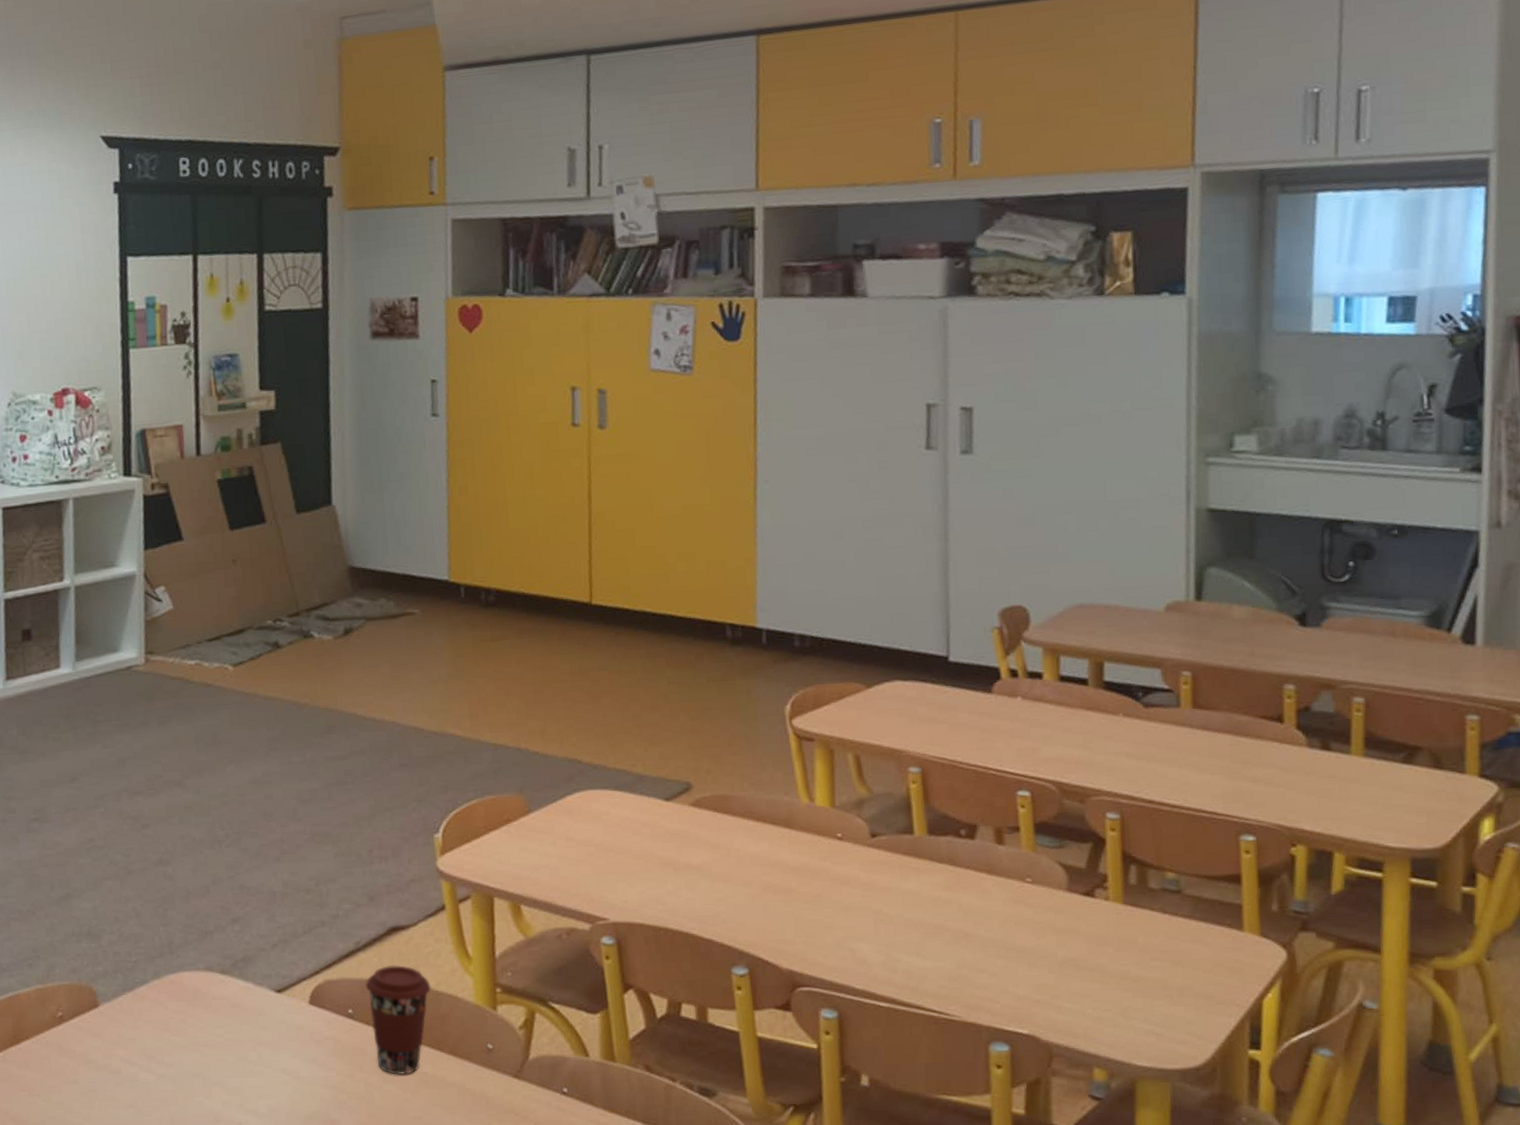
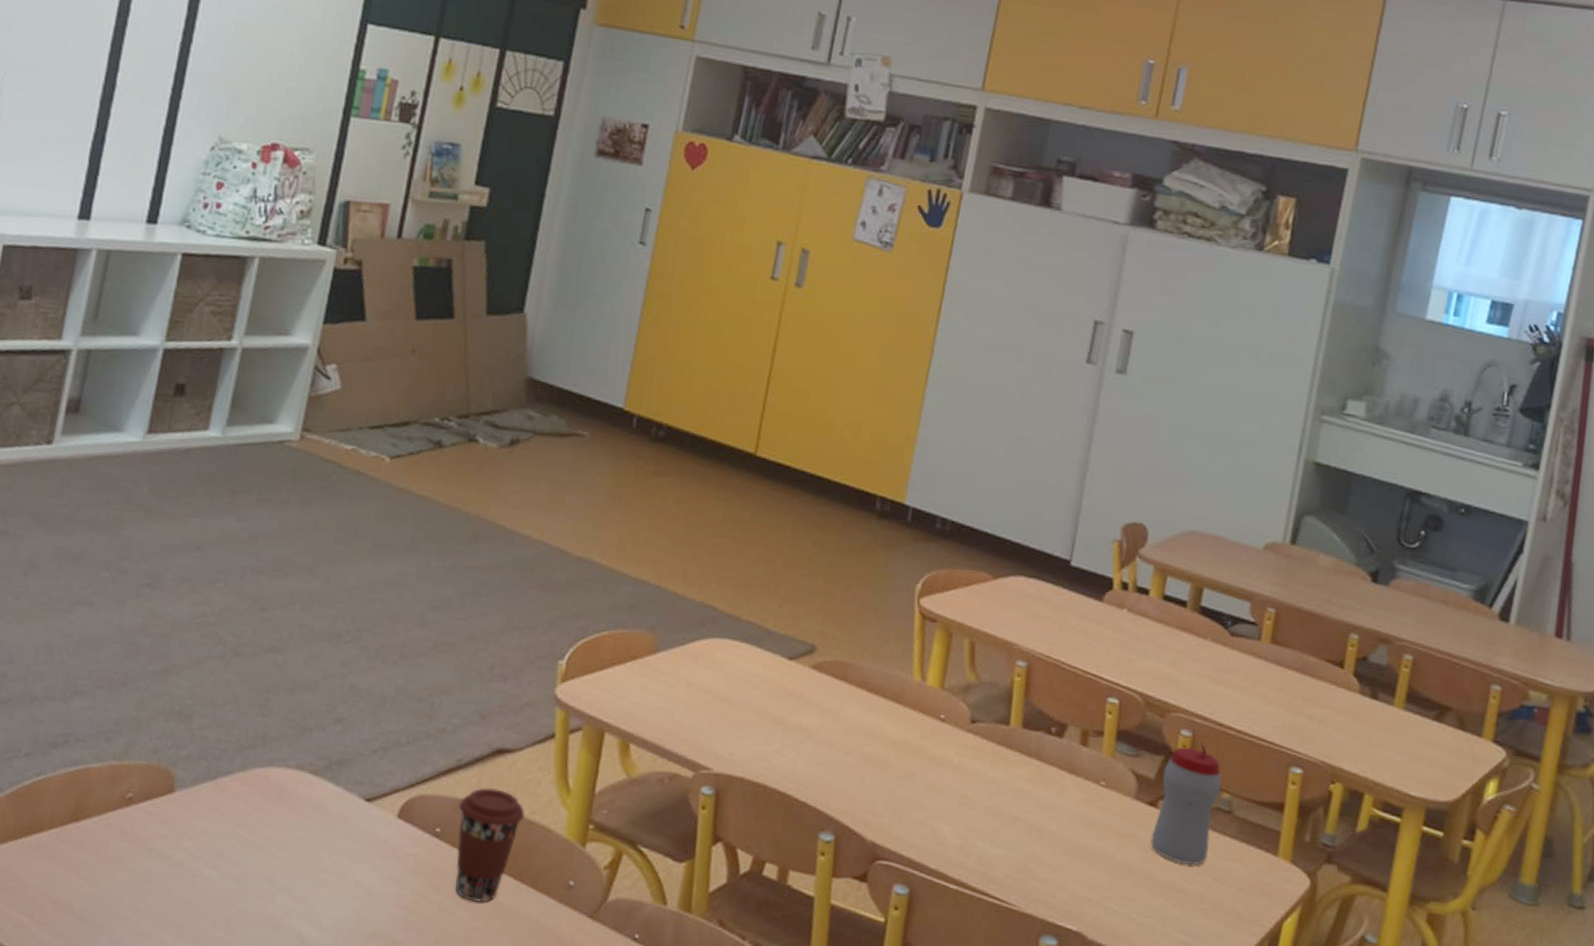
sippy cup: none [1093,822,1165,952] -> present [1151,741,1222,866]

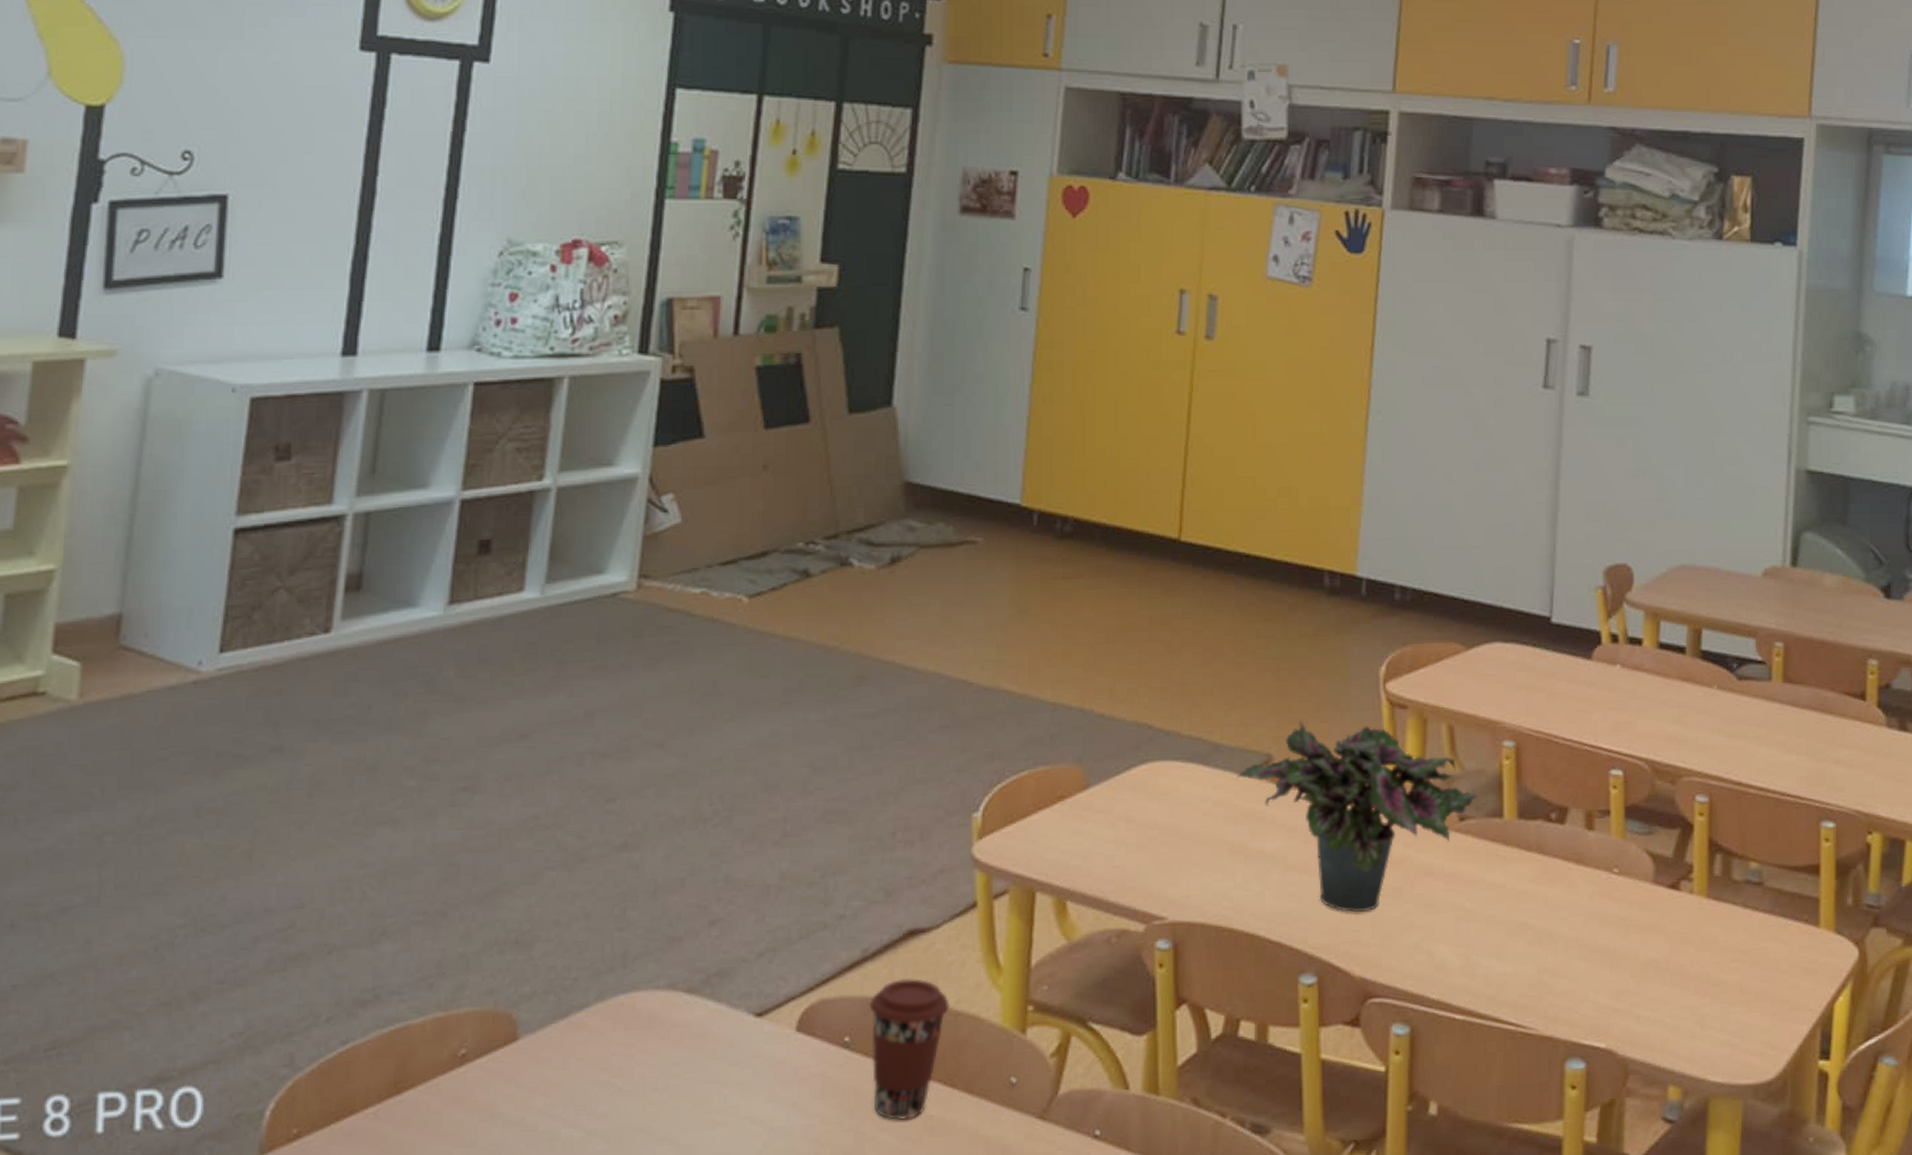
potted plant: none [783,619,991,788] -> present [1237,719,1479,913]
sippy cup: present [1151,741,1222,866] -> none [1677,806,1748,952]

